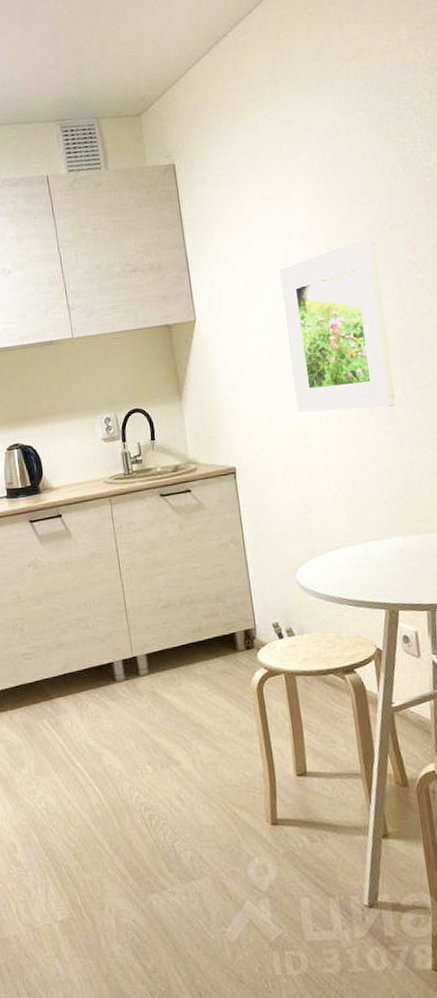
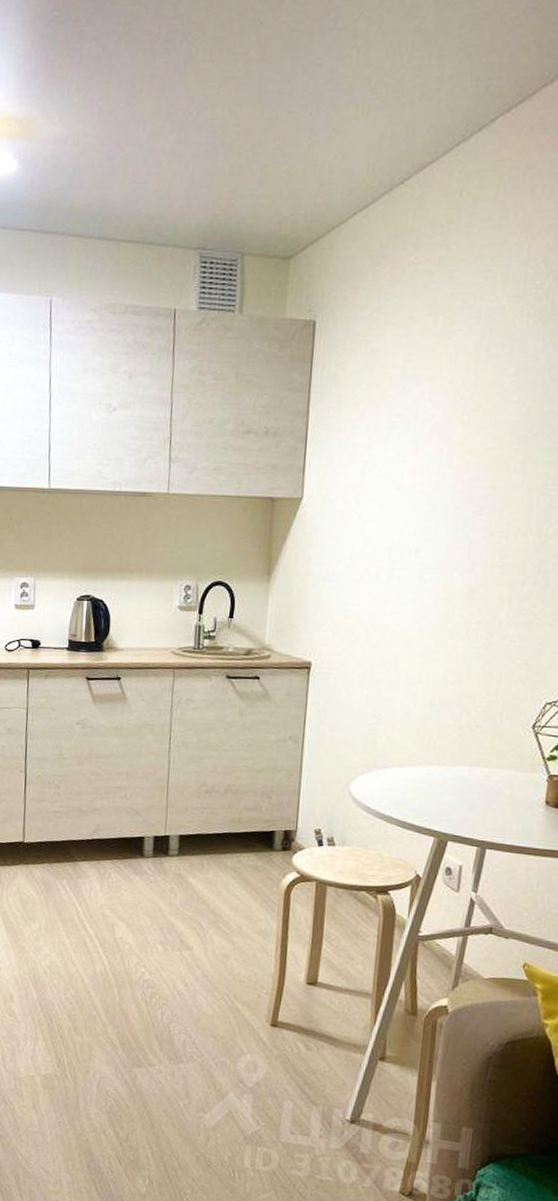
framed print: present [279,236,396,414] -> none [389,440,516,629]

